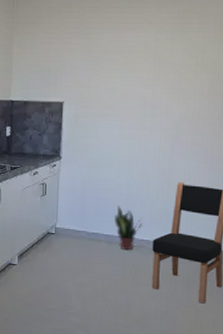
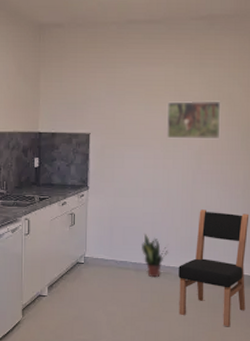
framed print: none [144,68,205,109] -> present [166,101,221,139]

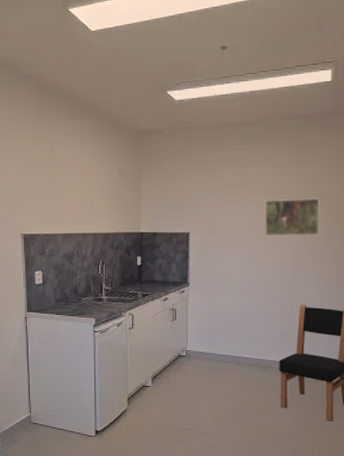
potted plant: present [142,234,168,278] -> none [242,328,268,371]

